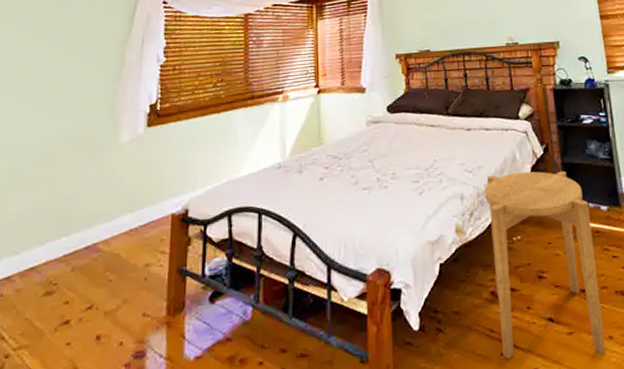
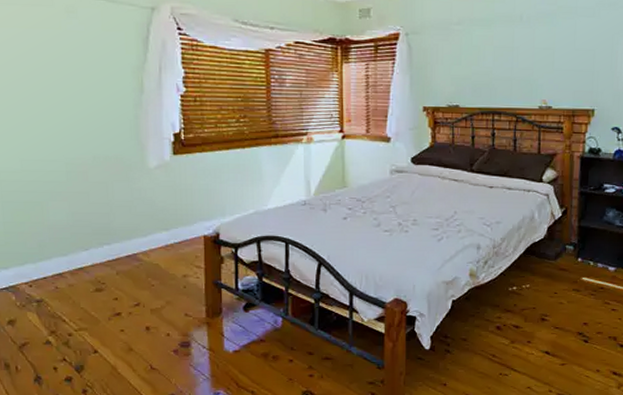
side table: present [484,170,606,360] -> none [500,231,598,383]

